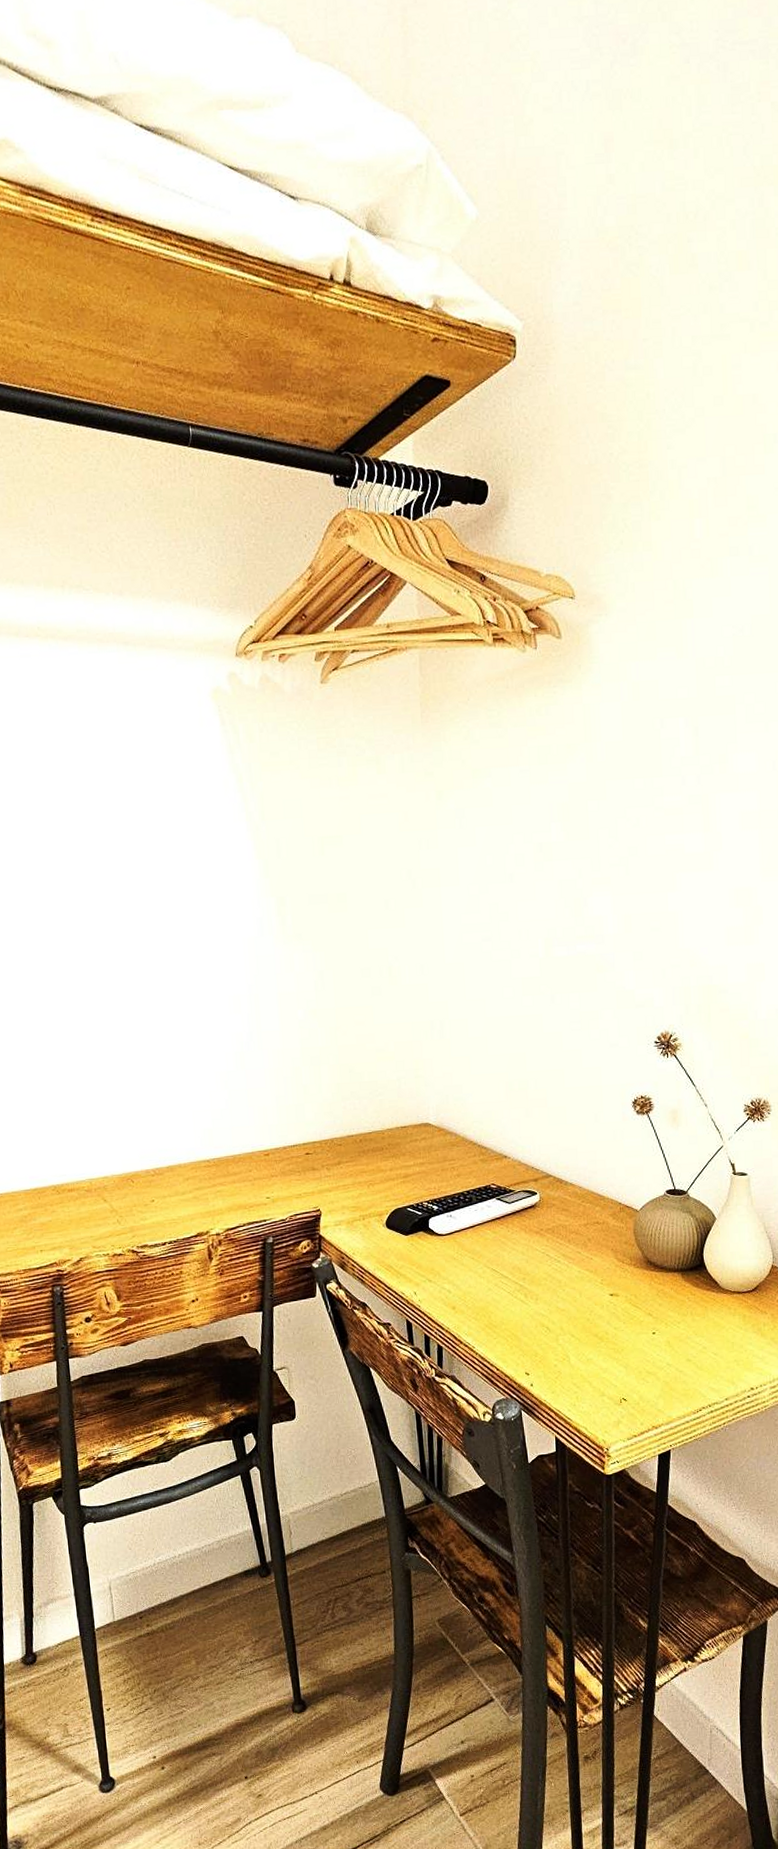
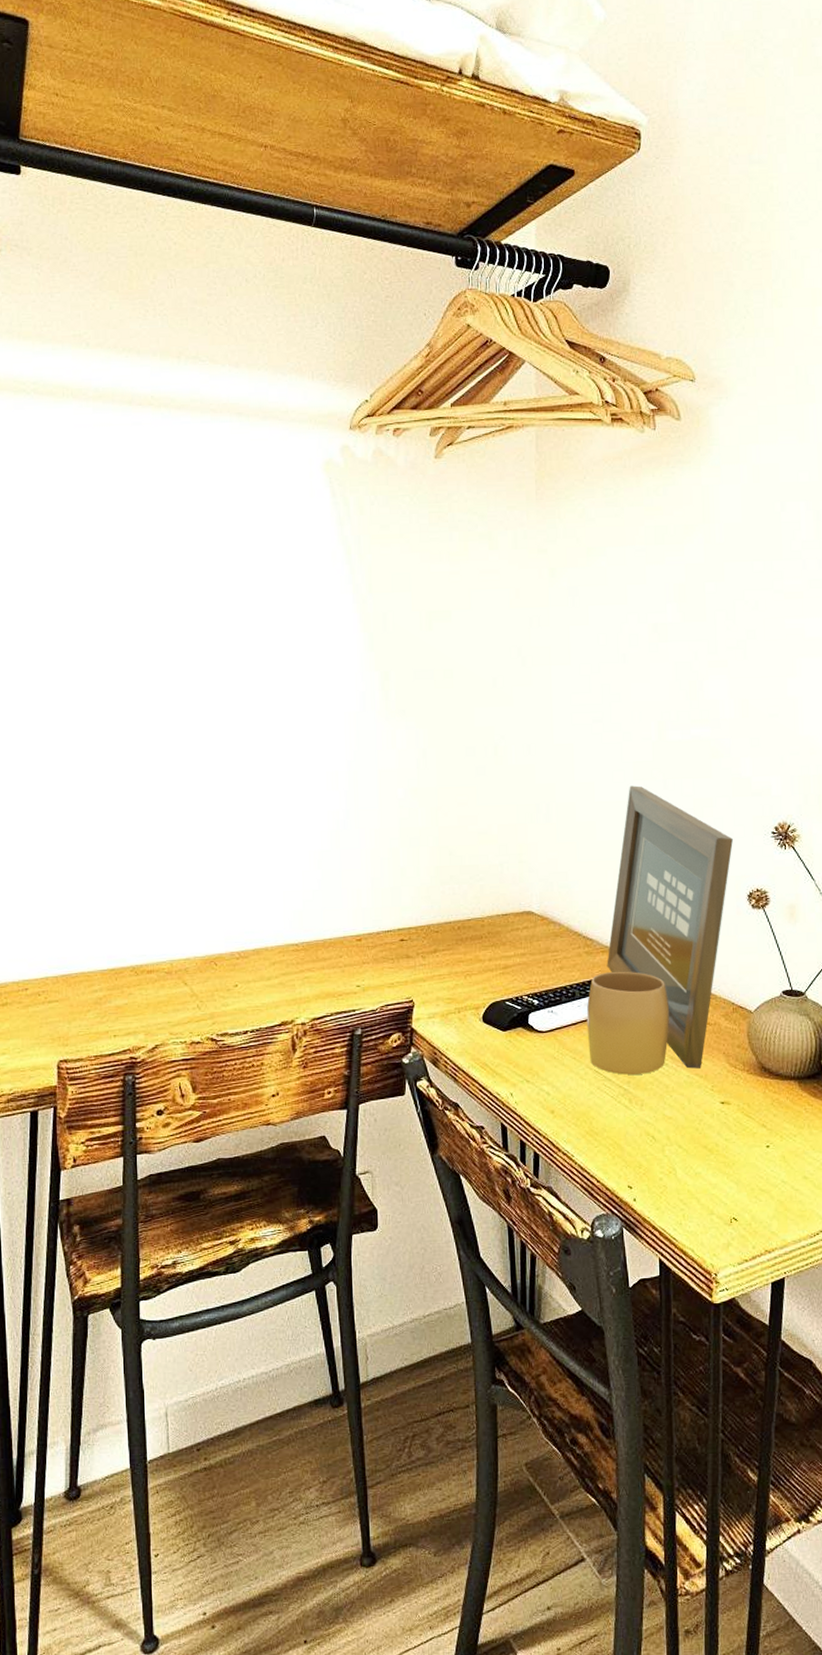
mug: none [483,1176,561,1272] -> present [586,971,670,1075]
picture frame: none [501,1001,618,1265] -> present [607,785,733,1069]

